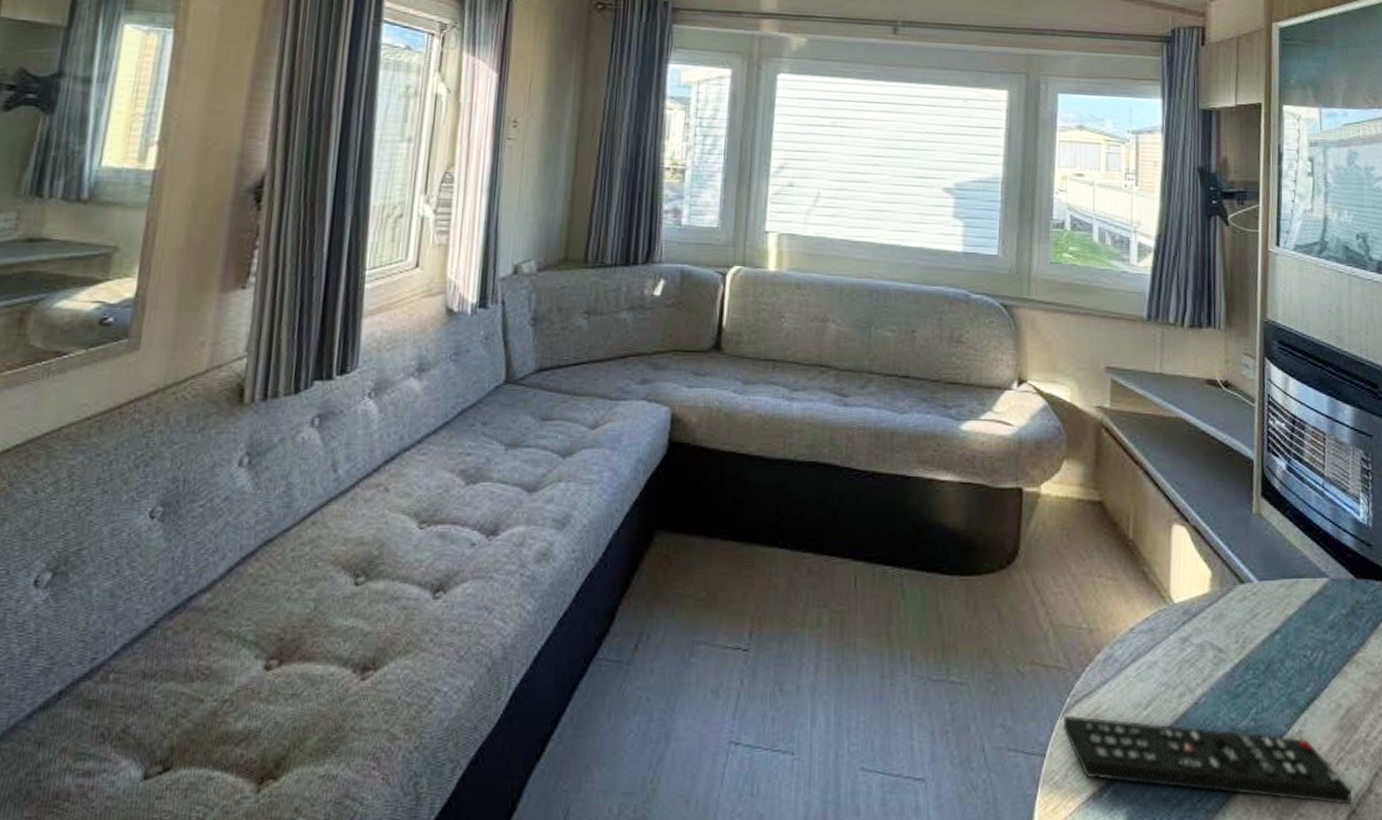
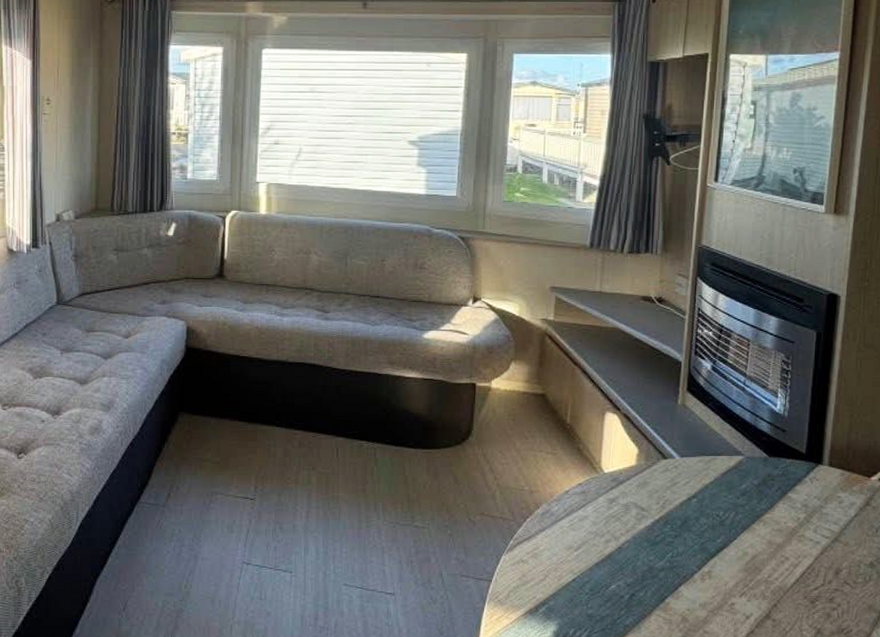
remote control: present [1062,715,1351,805] -> none [506,553,751,626]

